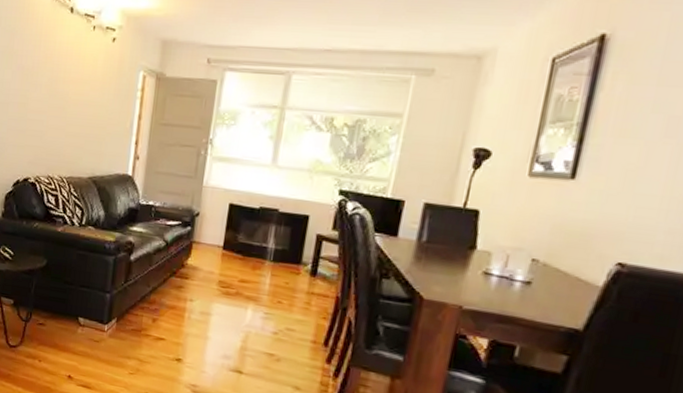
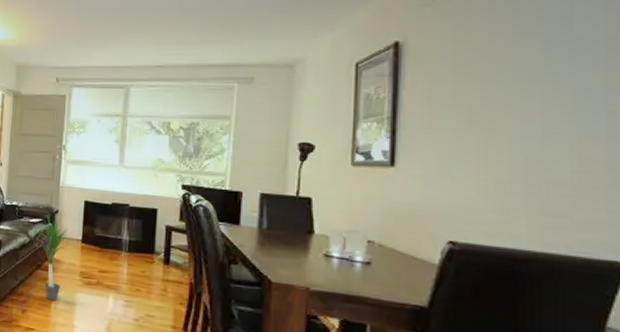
potted plant: none [164,219,219,311] -> present [28,216,79,301]

